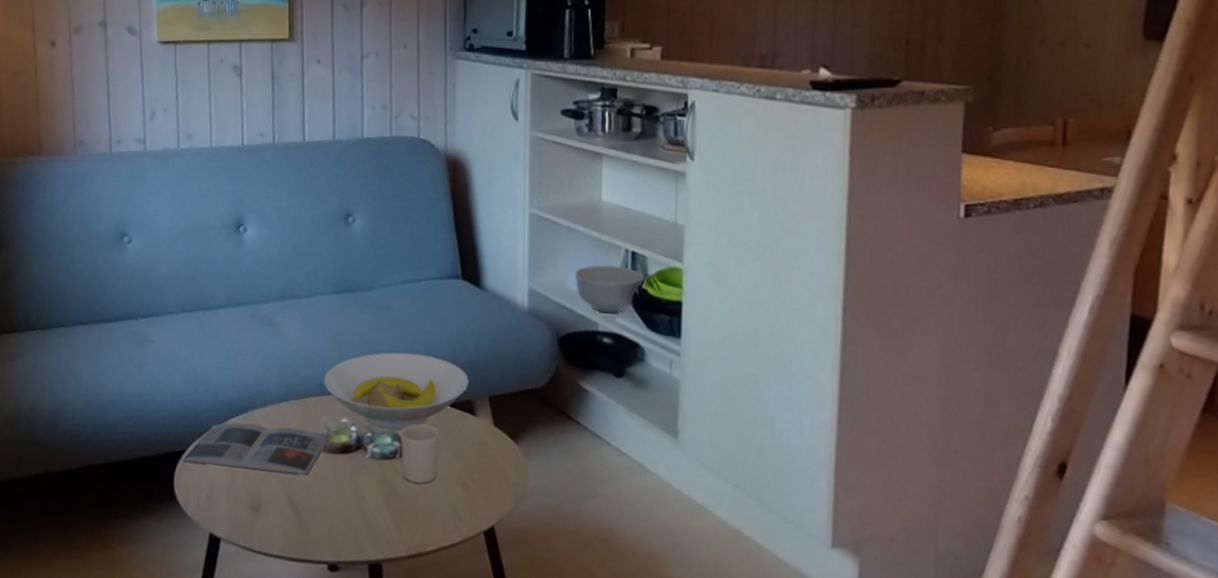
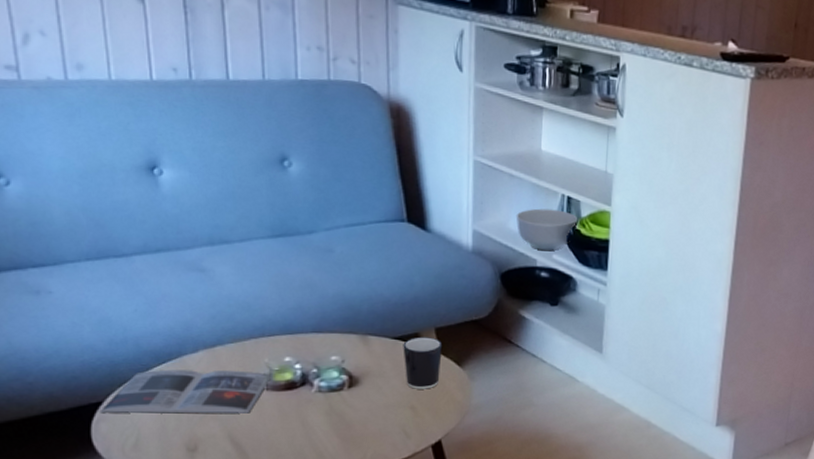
bowl: present [323,352,469,430] -> none [263,292,416,365]
mug: present [400,424,439,484] -> none [347,357,386,410]
mug: none [455,404,497,466] -> present [403,336,443,389]

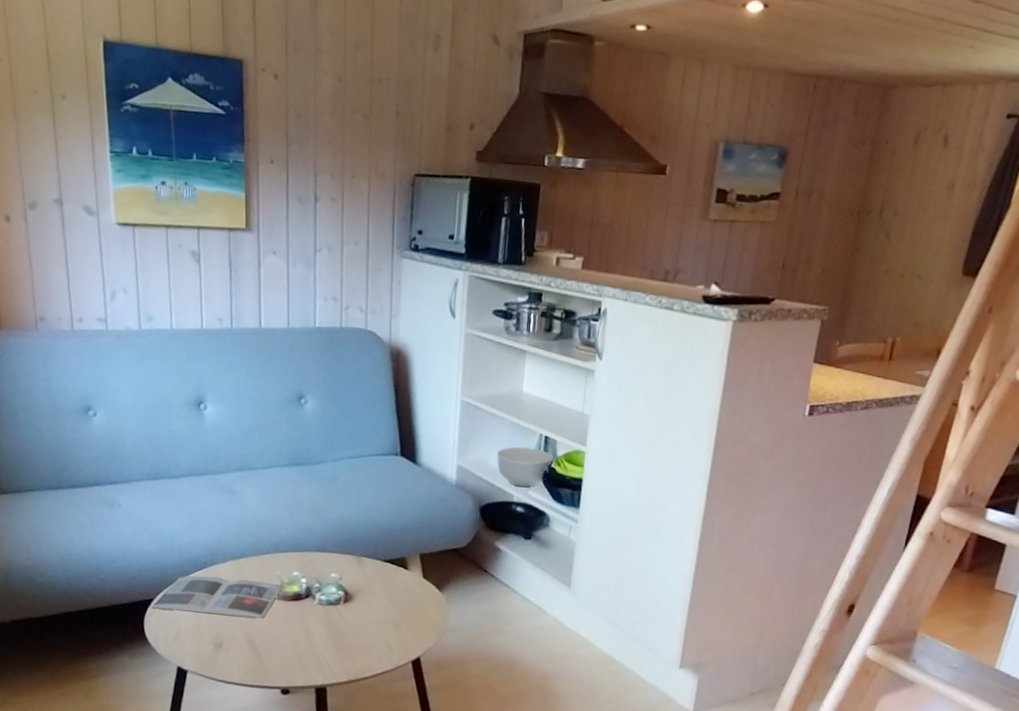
mug: present [403,336,443,389] -> none [391,561,426,610]

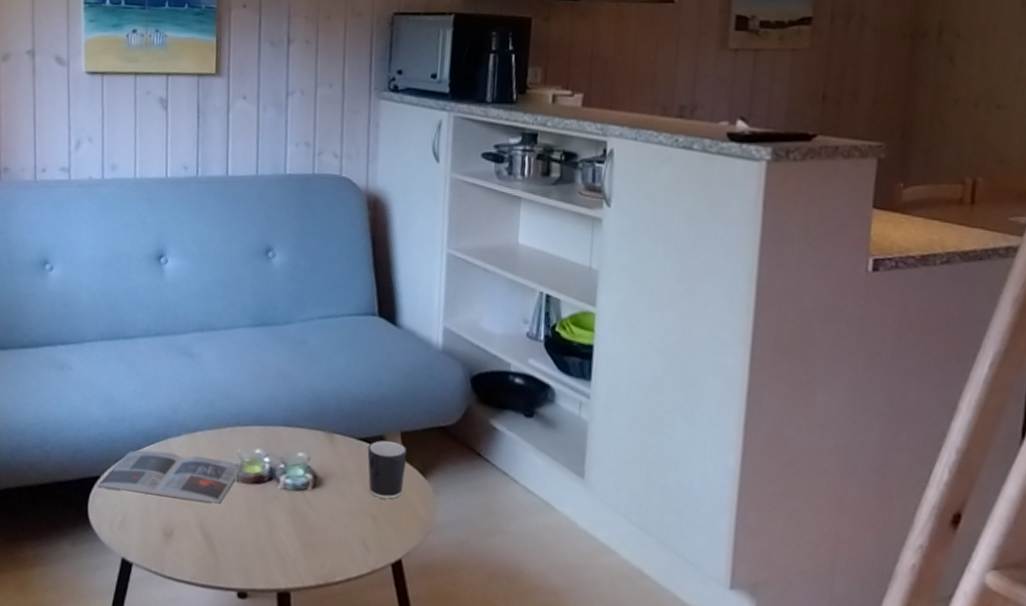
mug: none [391,561,426,610] -> present [367,439,408,500]
bowl: present [496,446,554,488] -> none [489,306,558,355]

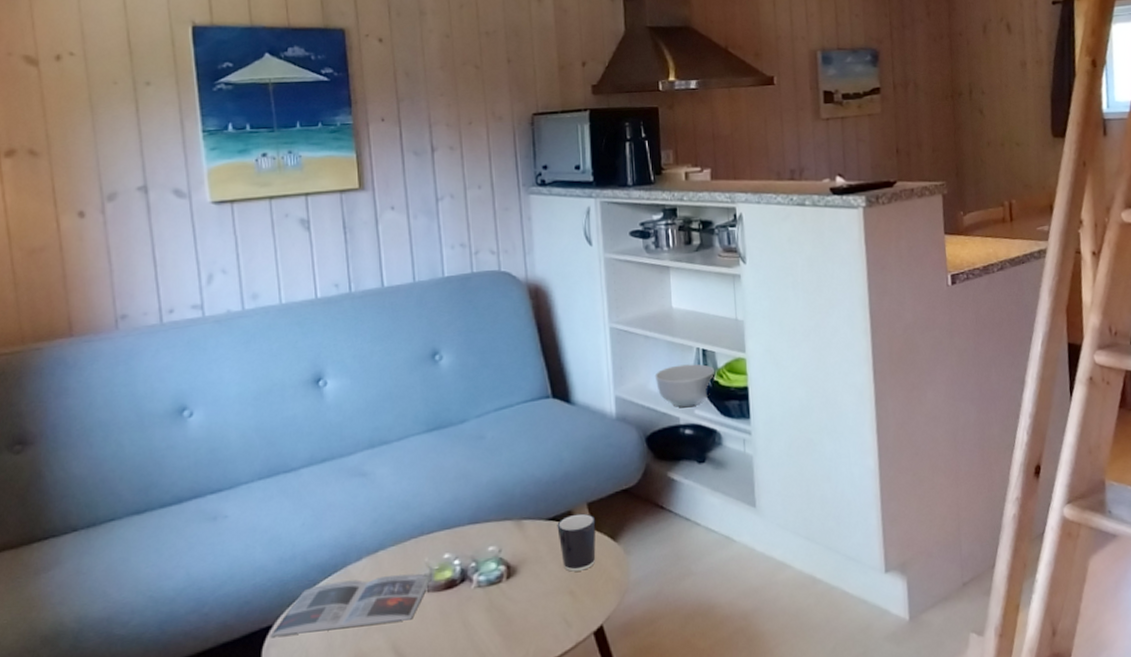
bowl: none [489,306,558,355] -> present [654,364,715,408]

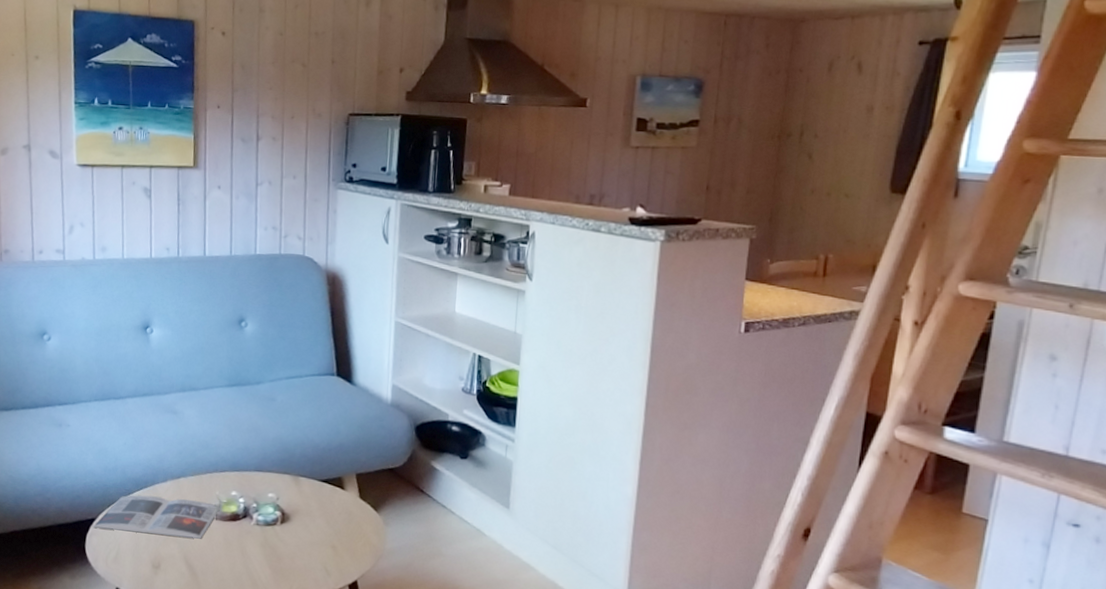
mug: present [557,513,596,572] -> none [327,480,362,531]
bowl: present [654,364,715,408] -> none [430,366,488,407]

